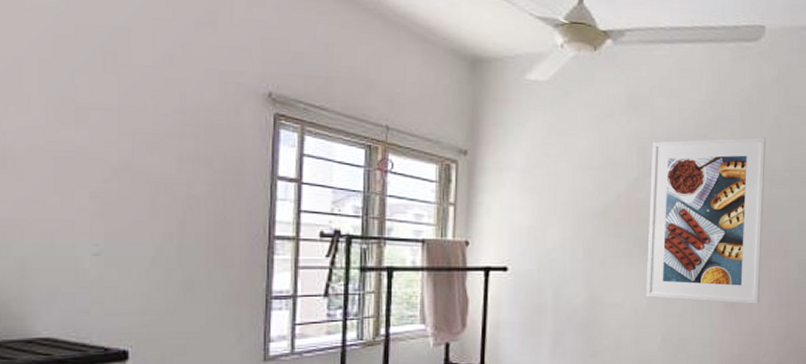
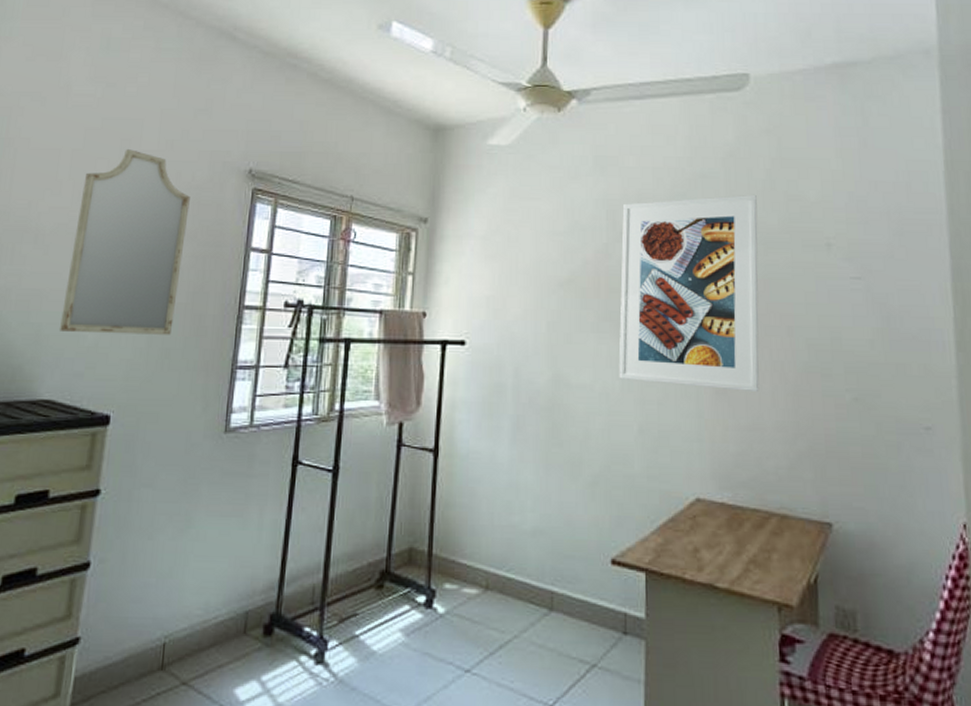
home mirror: none [52,62,200,267] -> present [60,149,190,335]

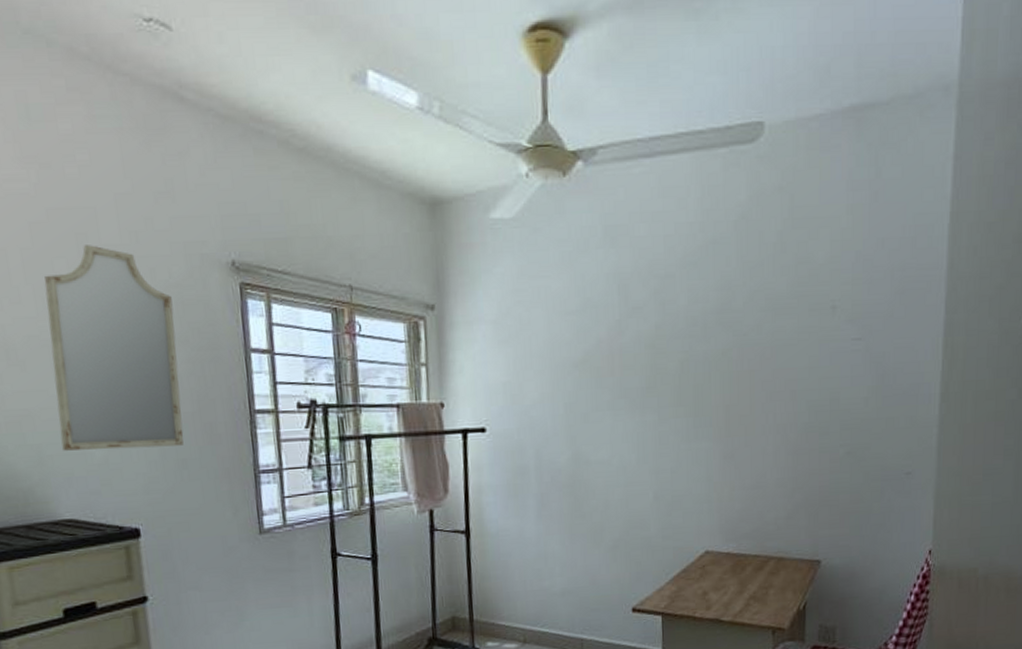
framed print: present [618,194,760,393] -> none [634,259,767,455]

